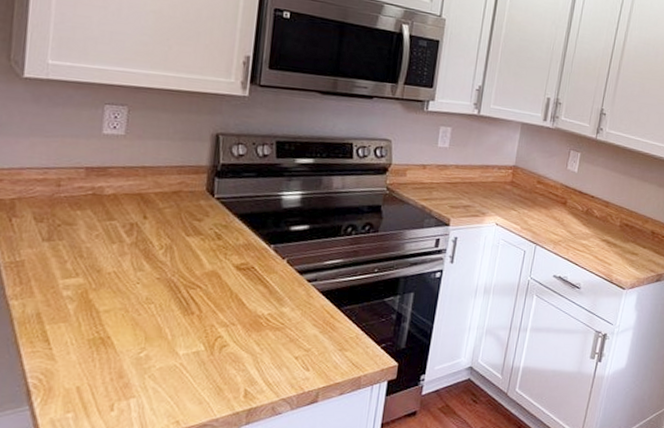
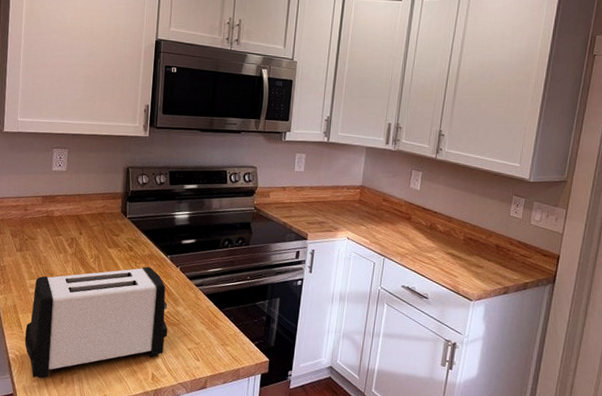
toaster: none [53,258,269,407] -> present [24,266,168,378]

